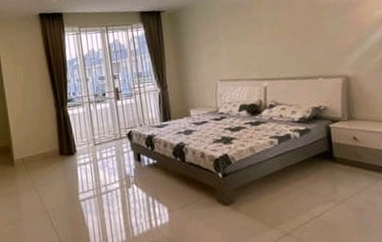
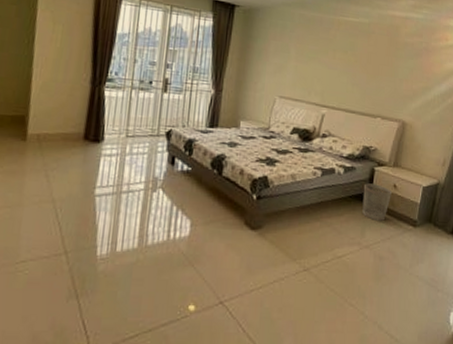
wastebasket: none [322,140,355,175] -> present [362,183,393,221]

